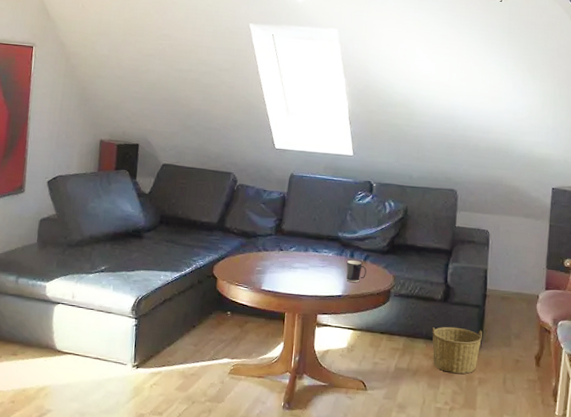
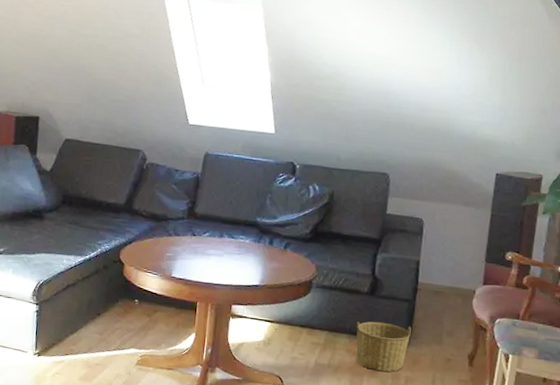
mug: present [346,260,367,283] -> none [264,247,287,272]

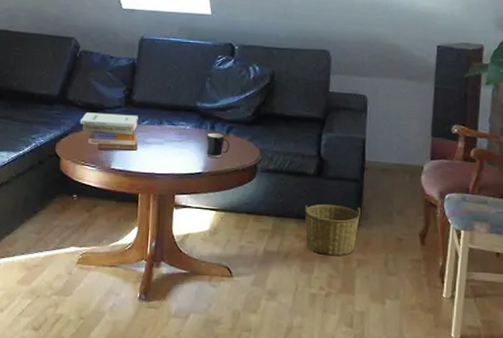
books: none [143,222,200,261] -> present [79,112,138,151]
mug: none [264,247,287,272] -> present [206,132,229,159]

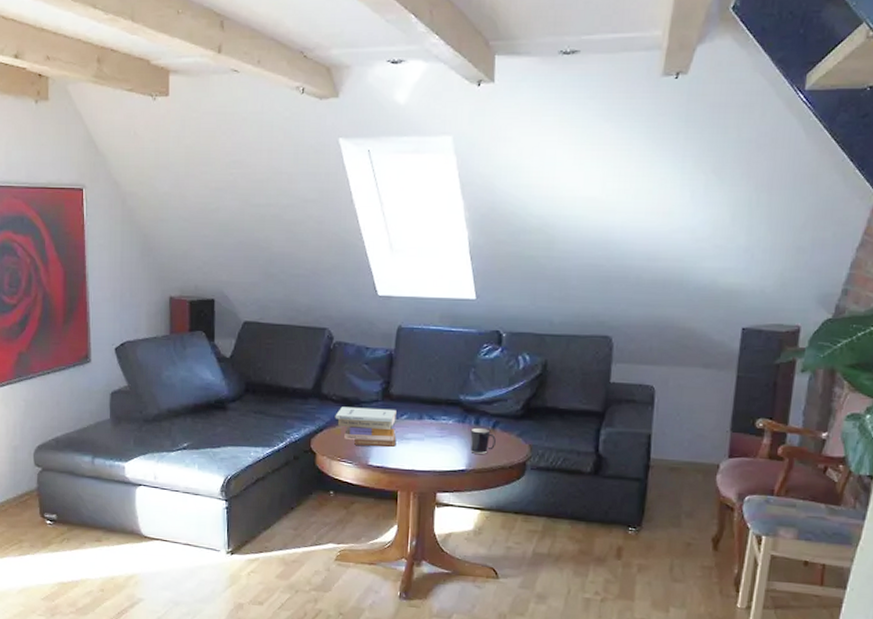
basket: present [304,203,361,256] -> none [579,504,644,560]

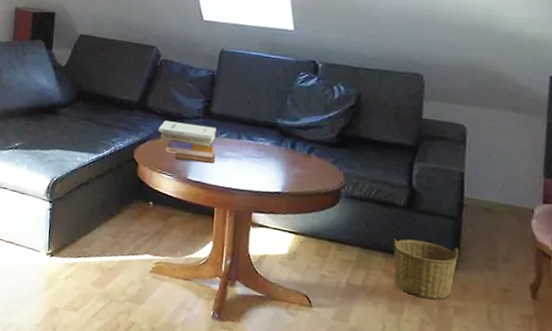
mug: present [470,427,496,455] -> none [286,151,311,179]
basket: none [579,504,644,560] -> present [393,239,459,300]

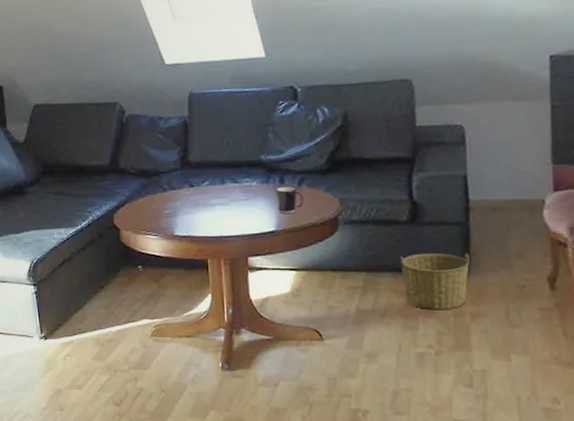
books: present [158,120,217,164] -> none [135,176,201,218]
mug: none [286,151,311,179] -> present [276,186,303,214]

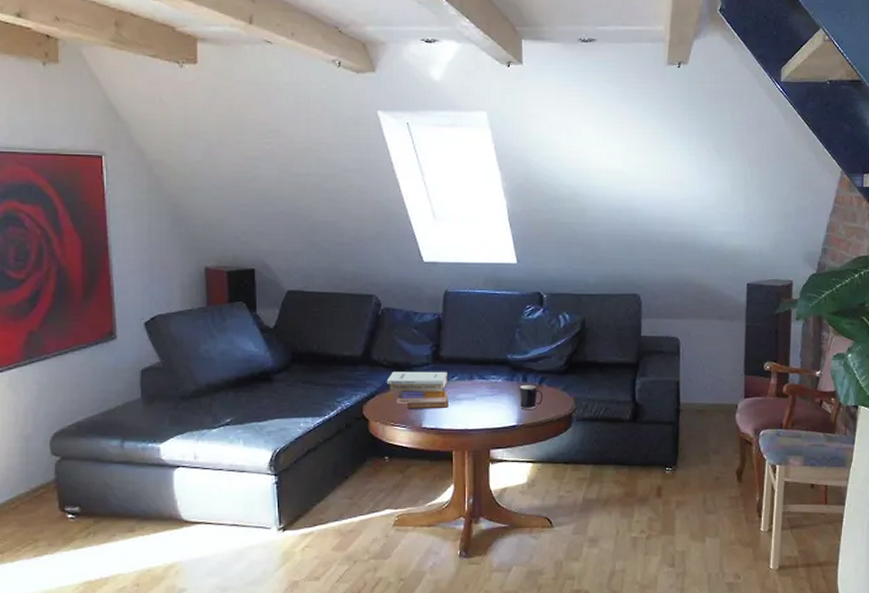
books: none [135,176,201,218] -> present [386,371,449,410]
basket: present [400,252,470,310] -> none [622,448,677,499]

